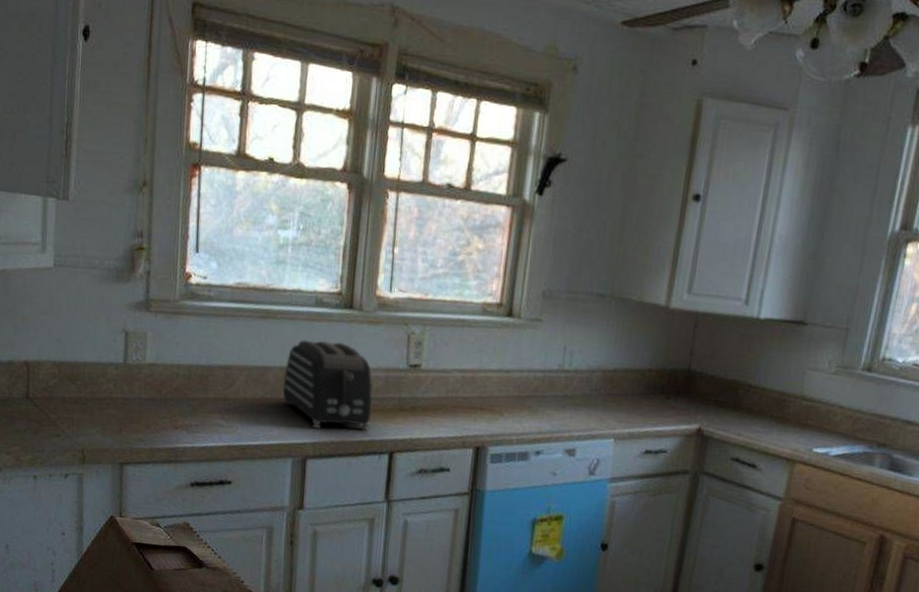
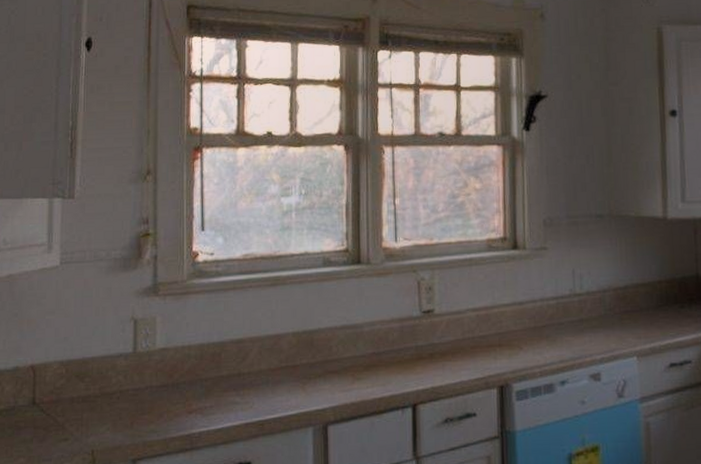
toaster: present [283,340,373,430] -> none [298,299,390,392]

